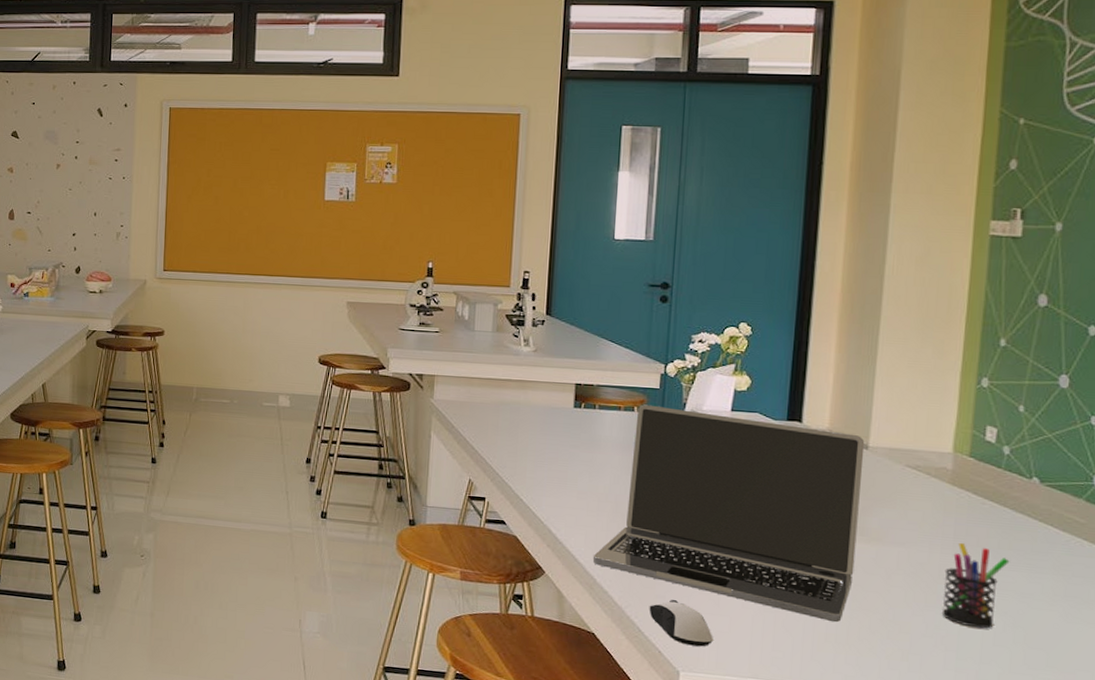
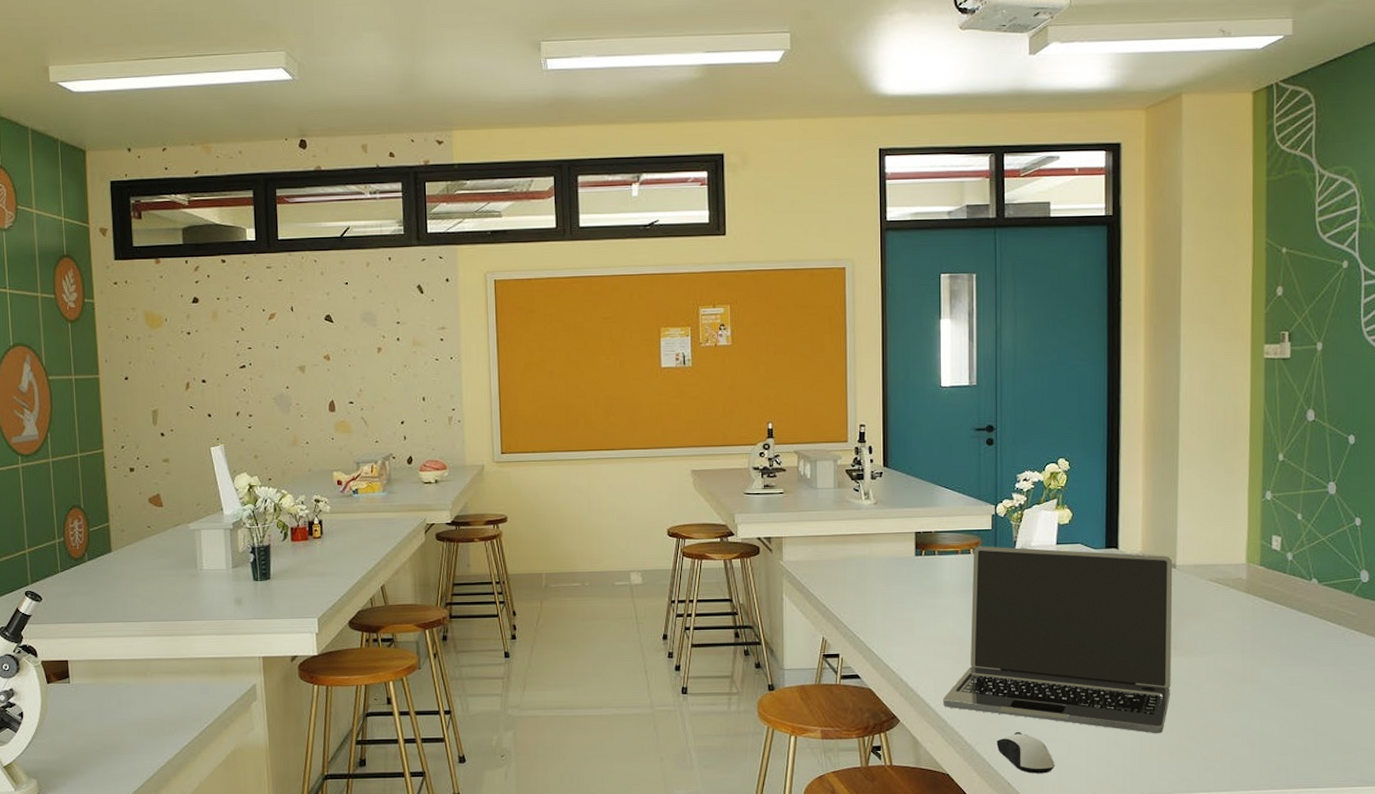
pen holder: present [941,542,1010,629] -> none [1246,645,1298,723]

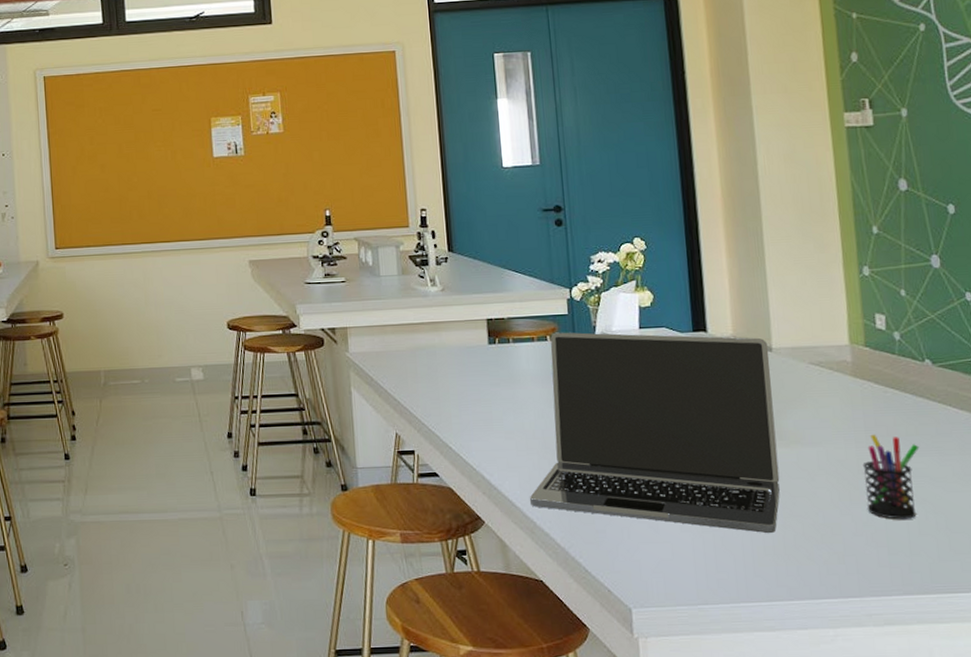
computer mouse: present [996,732,1056,774] -> none [591,533,660,579]
pen holder: none [1246,645,1298,723] -> present [862,434,919,520]

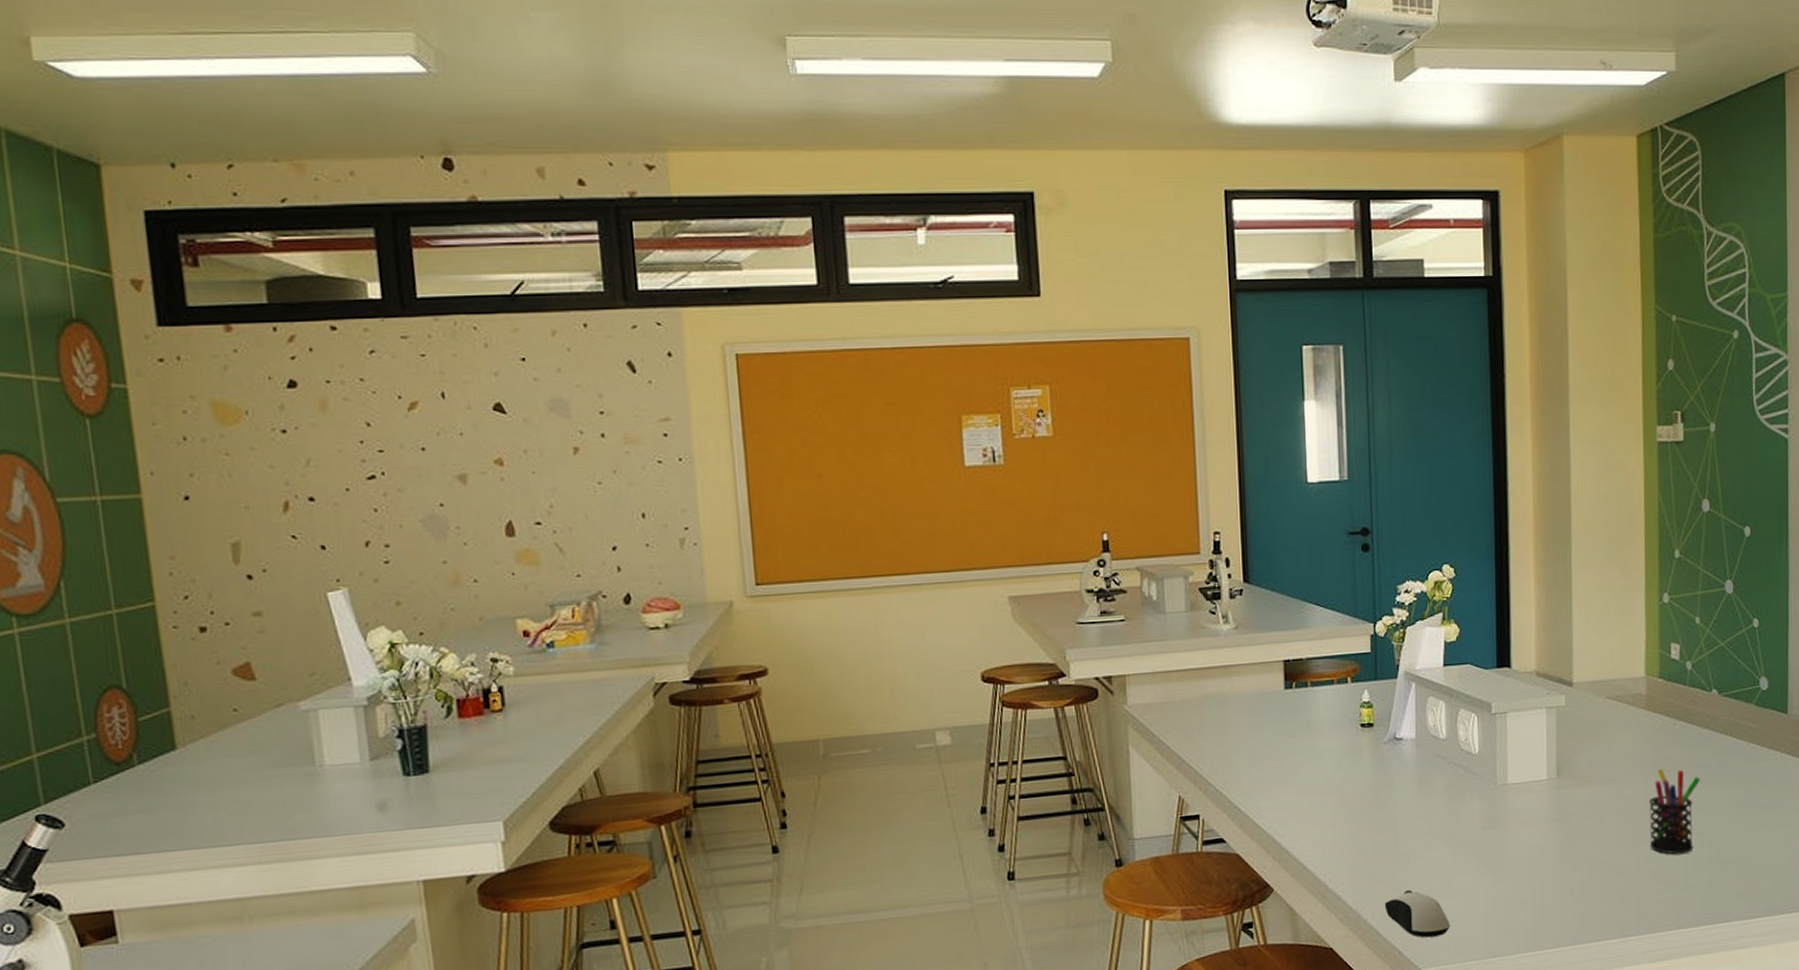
laptop: present [530,332,780,534] -> none [1323,672,1572,879]
computer mouse: none [591,533,660,579] -> present [1384,890,1451,938]

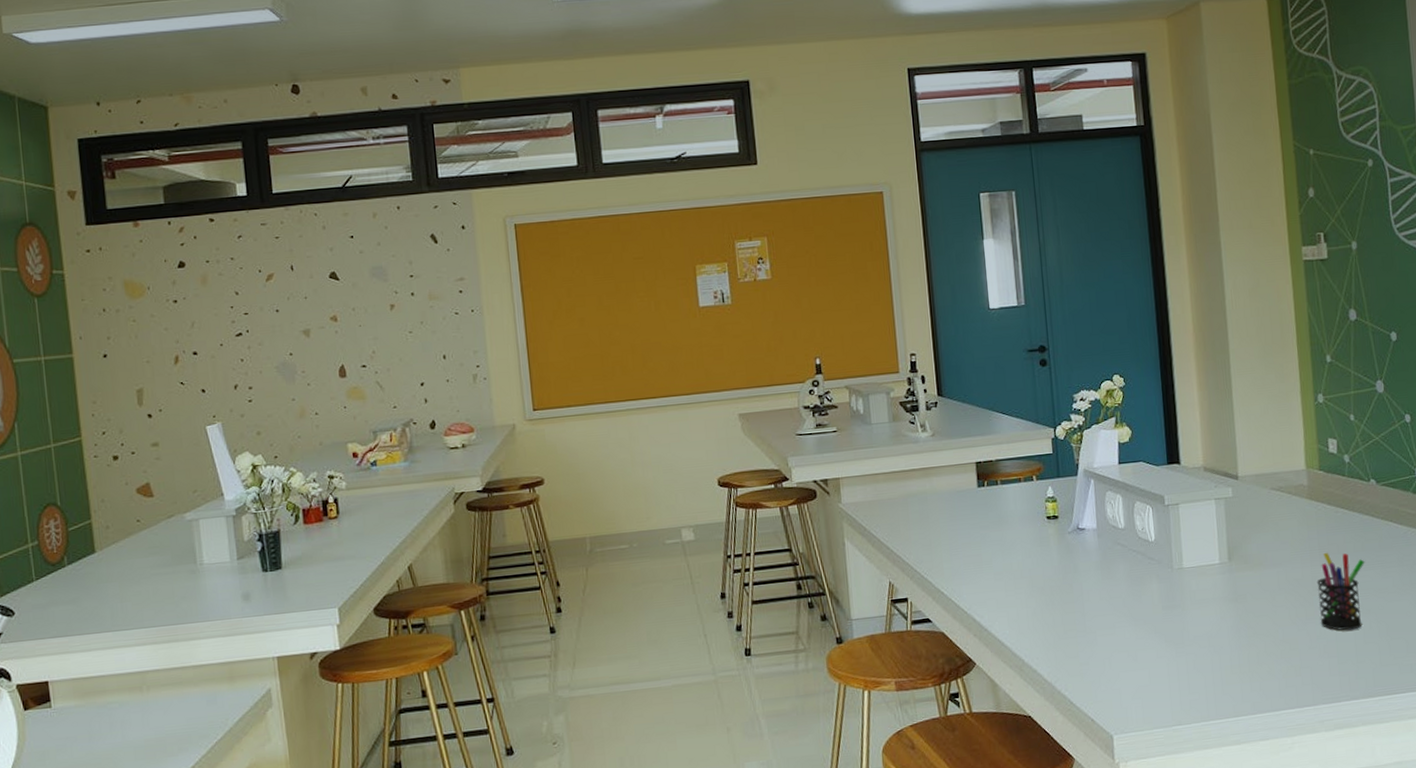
computer mouse: present [1384,890,1451,938] -> none [1076,664,1138,707]

